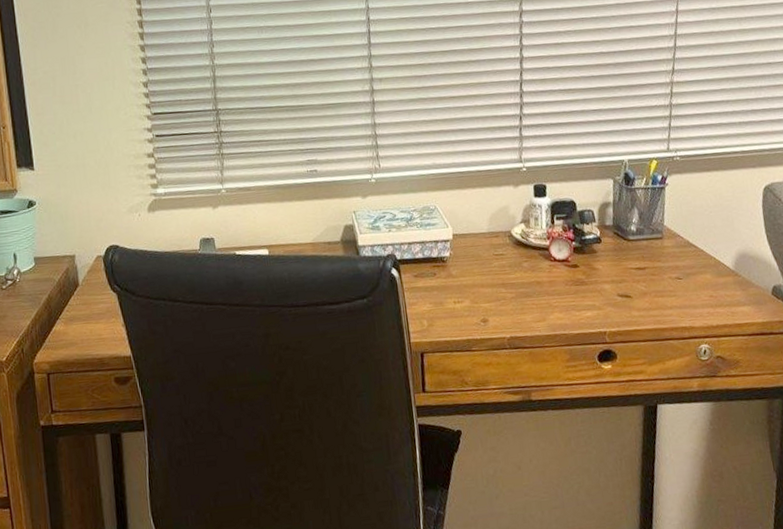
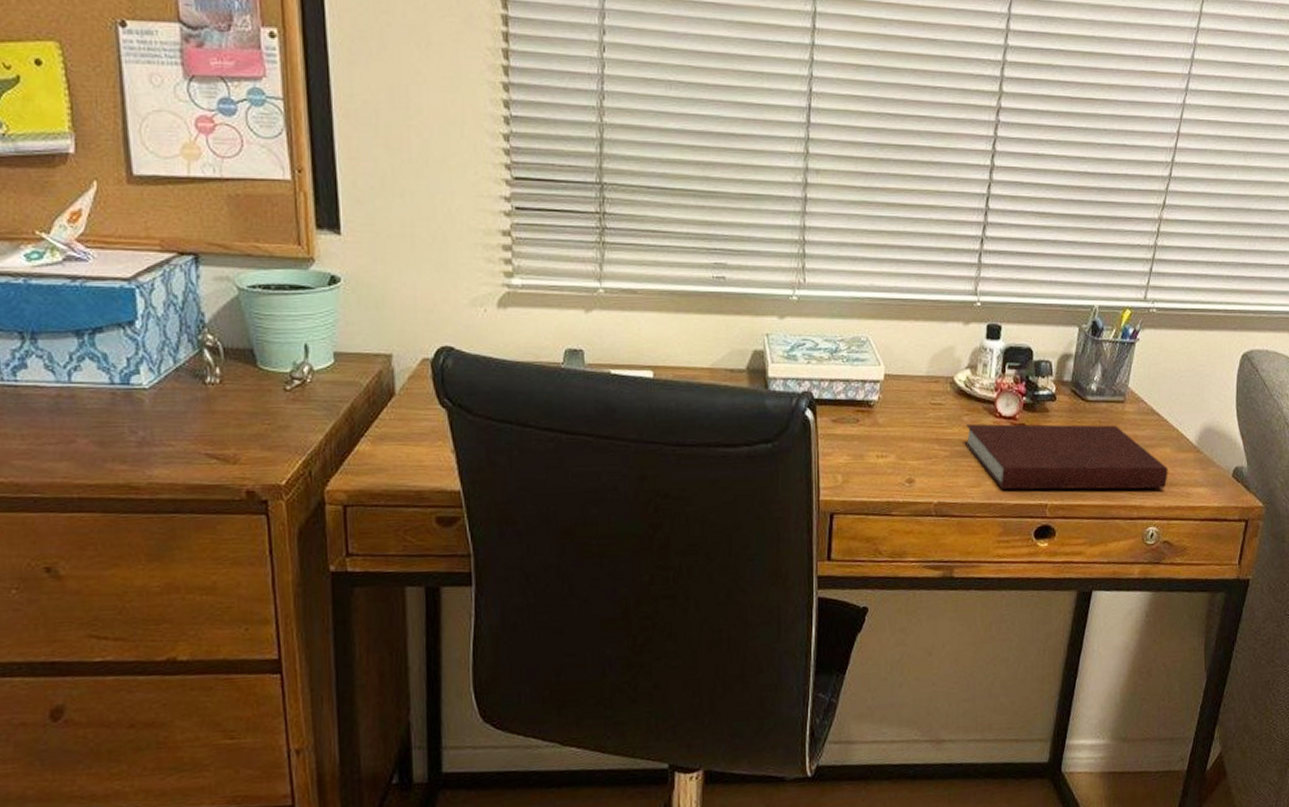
notebook: none [526,258,712,322] -> present [964,423,1168,490]

